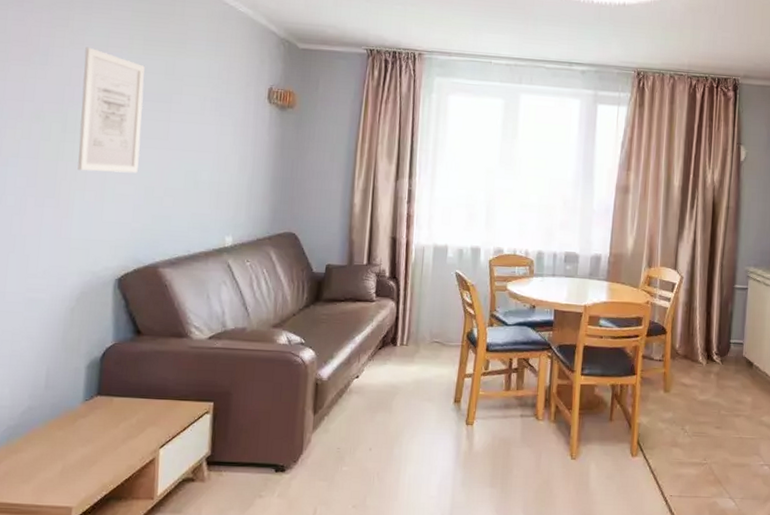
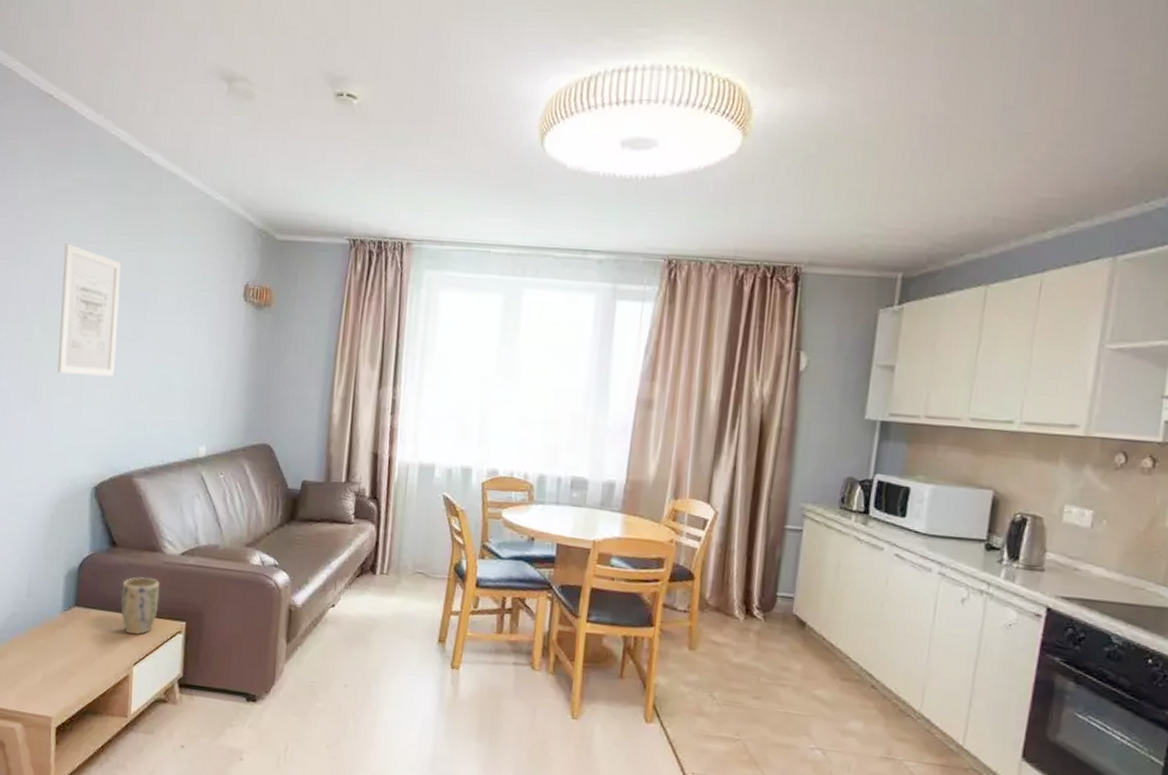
plant pot: none [146,363,186,419] -> present [121,577,160,635]

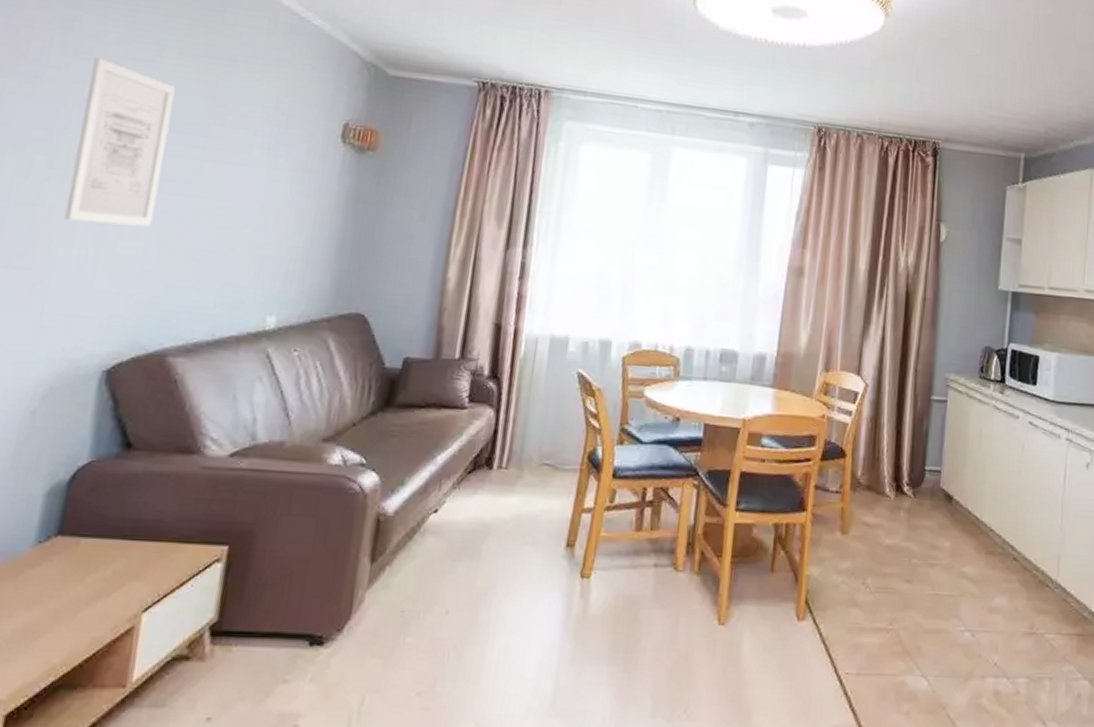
plant pot: present [121,577,160,635] -> none [130,489,194,569]

